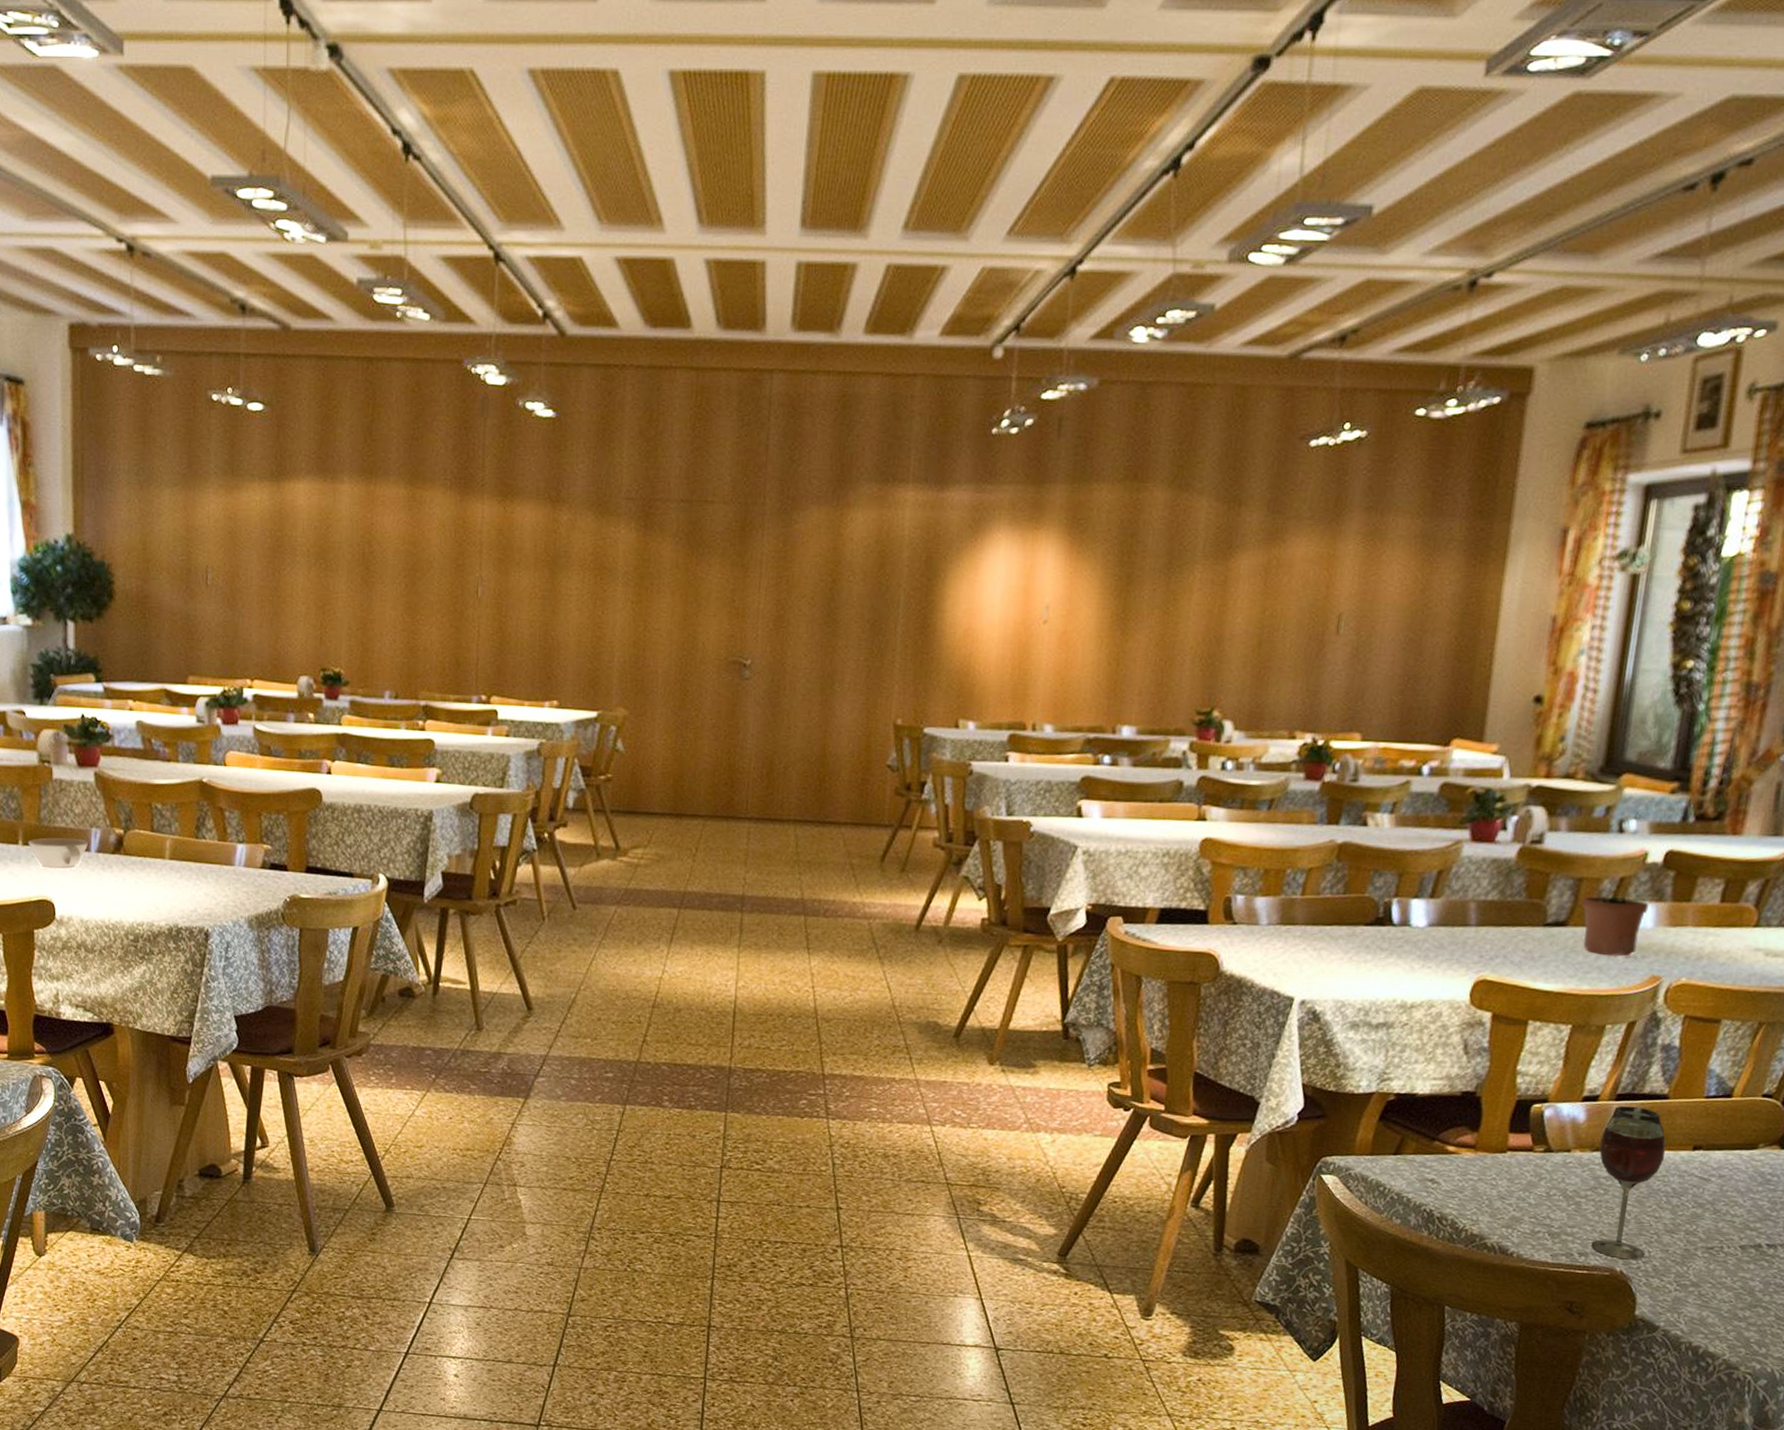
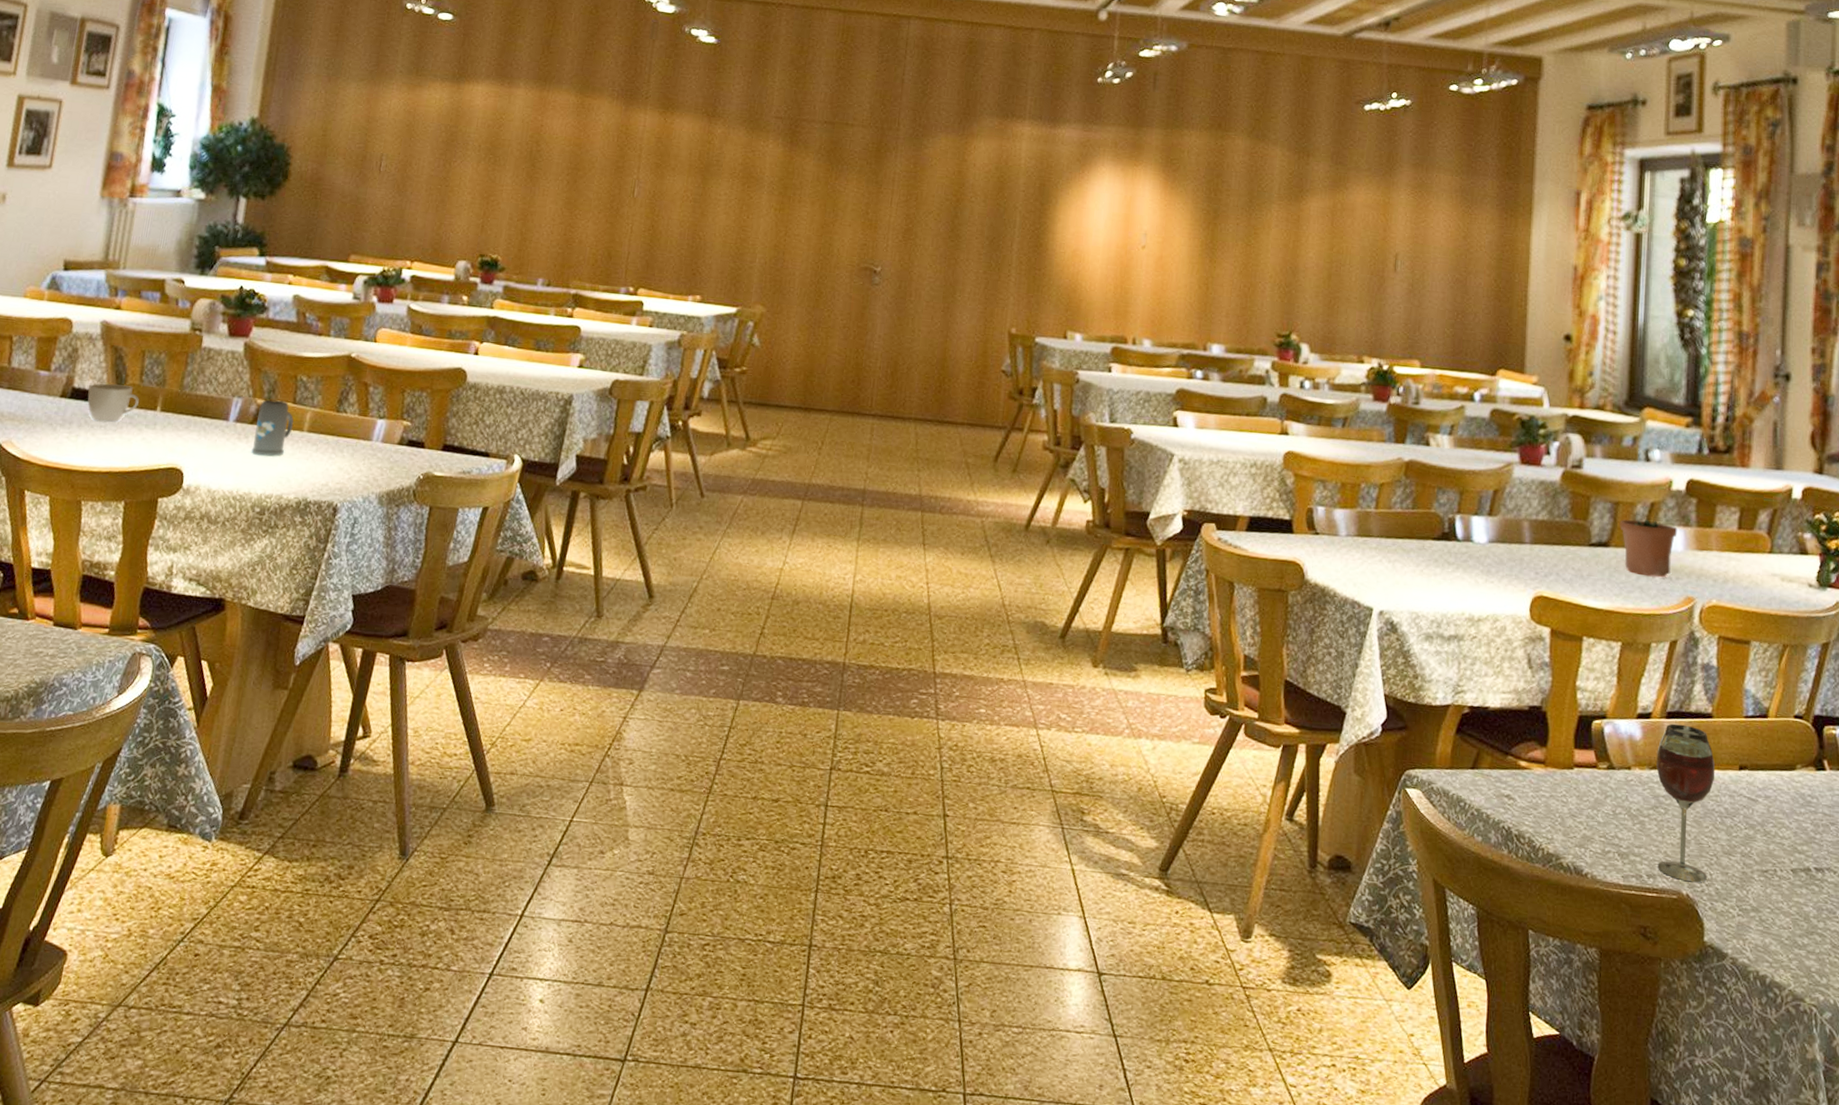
cup: present [28,837,89,870] -> none [166,405,229,438]
beer mug: none [117,828,155,886] -> present [251,399,294,458]

